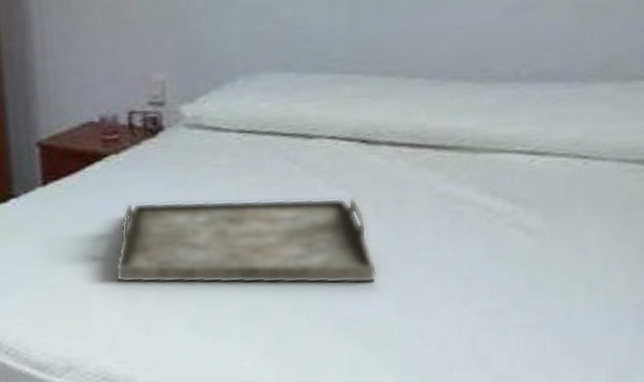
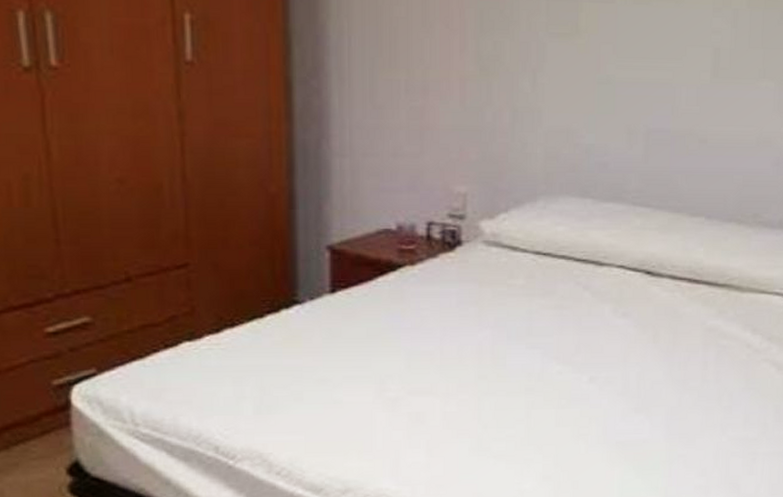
serving tray: present [115,197,378,284] -> none [401,319,652,410]

